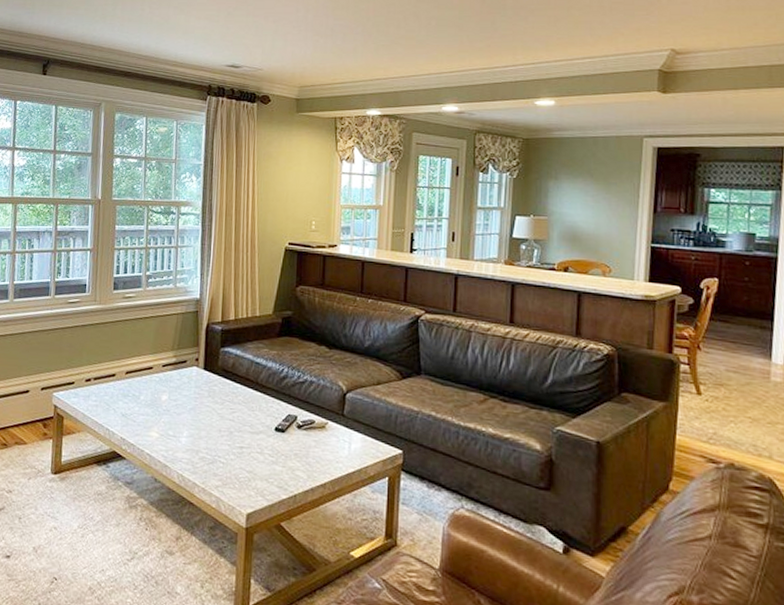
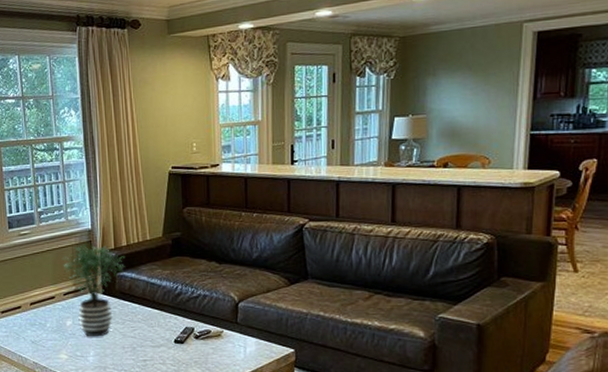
potted plant: none [165,314,232,416] -> present [63,244,126,337]

